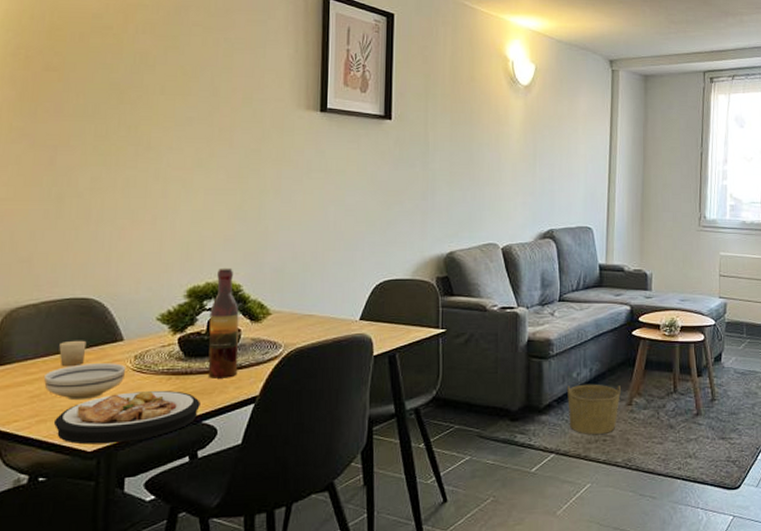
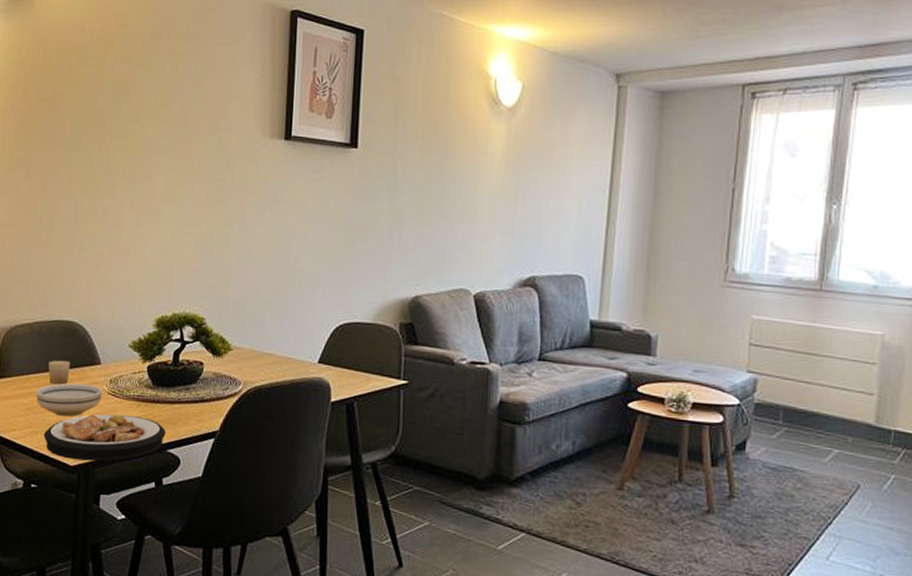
wine bottle: present [208,267,239,379] -> none [173,299,203,410]
basket: present [567,384,621,435] -> none [544,458,610,520]

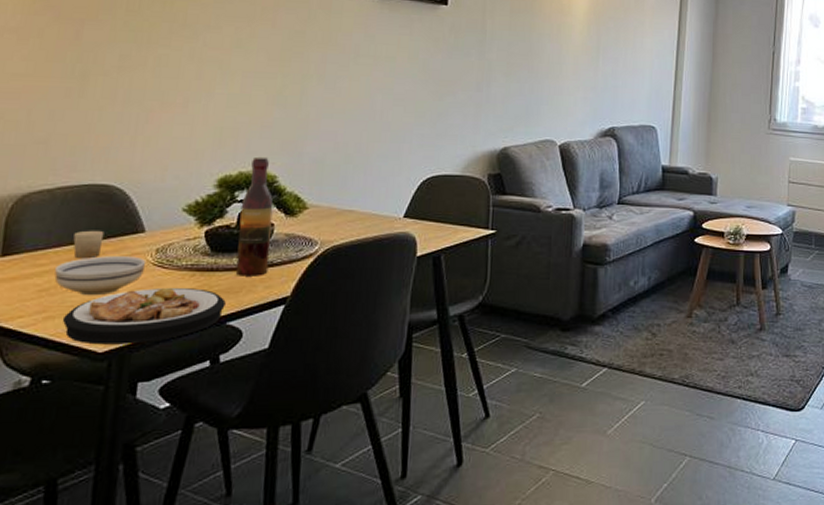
wine bottle: none [173,299,203,410] -> present [235,156,274,276]

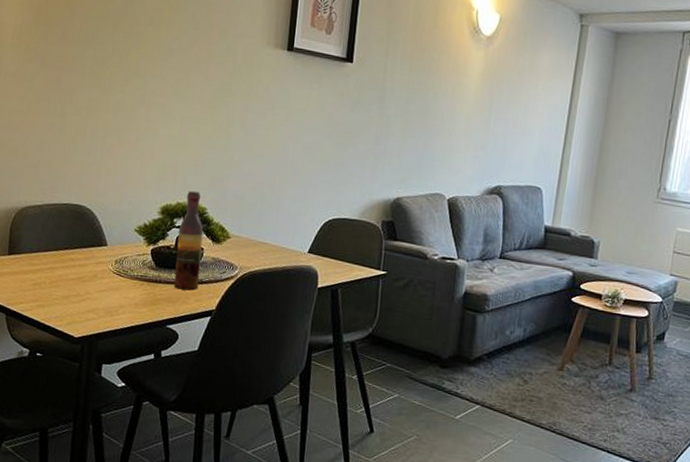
bowl: present [54,256,147,296] -> none [44,262,108,293]
plate: present [62,288,226,345] -> none [49,291,166,334]
candle: present [73,230,104,259] -> none [56,240,78,264]

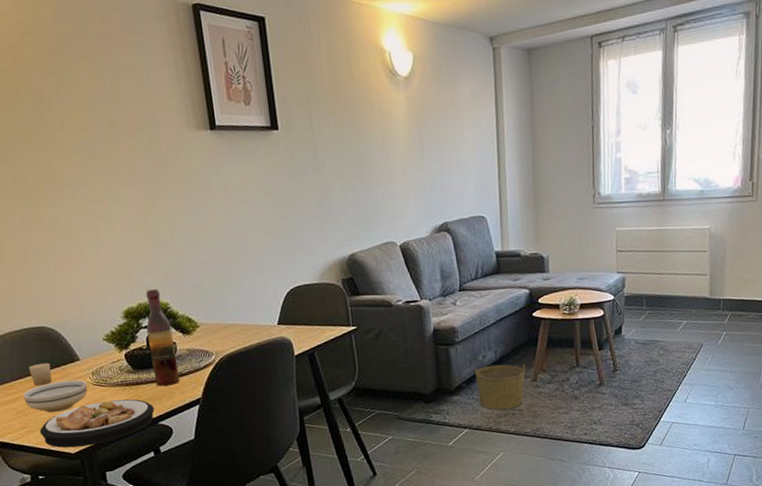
bowl: none [44,262,108,293] -> present [22,379,88,413]
plate: none [49,291,166,334] -> present [39,399,155,448]
candle: none [56,240,78,264] -> present [29,362,52,387]
basket: none [497,342,553,395] -> present [475,364,526,410]

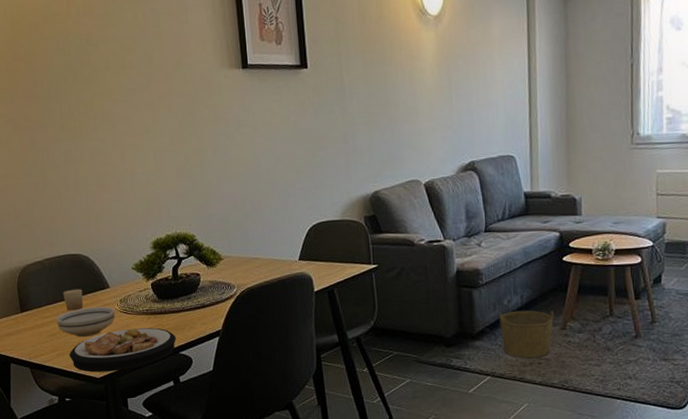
wine bottle: present [146,288,180,386] -> none [172,220,202,317]

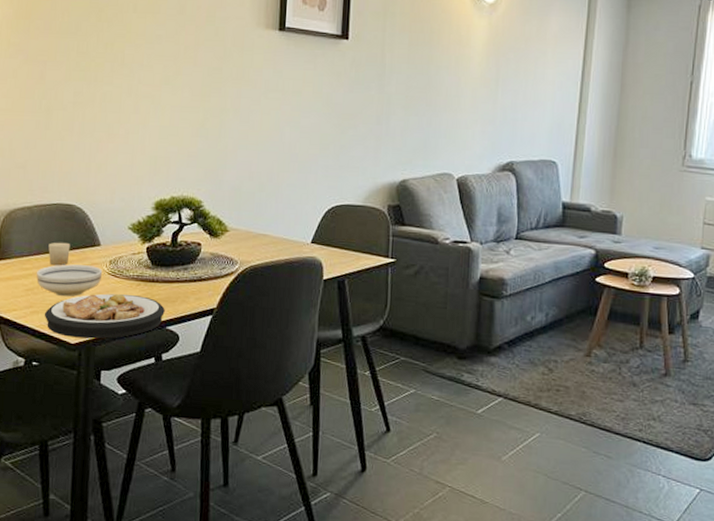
basket: present [499,310,554,359] -> none [519,329,579,384]

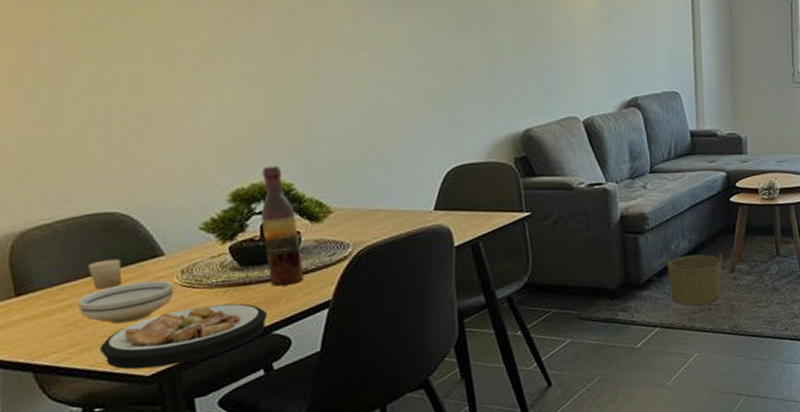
wine bottle: none [171,183,200,289] -> present [260,165,304,287]
basket: none [519,329,579,384] -> present [666,254,723,306]

